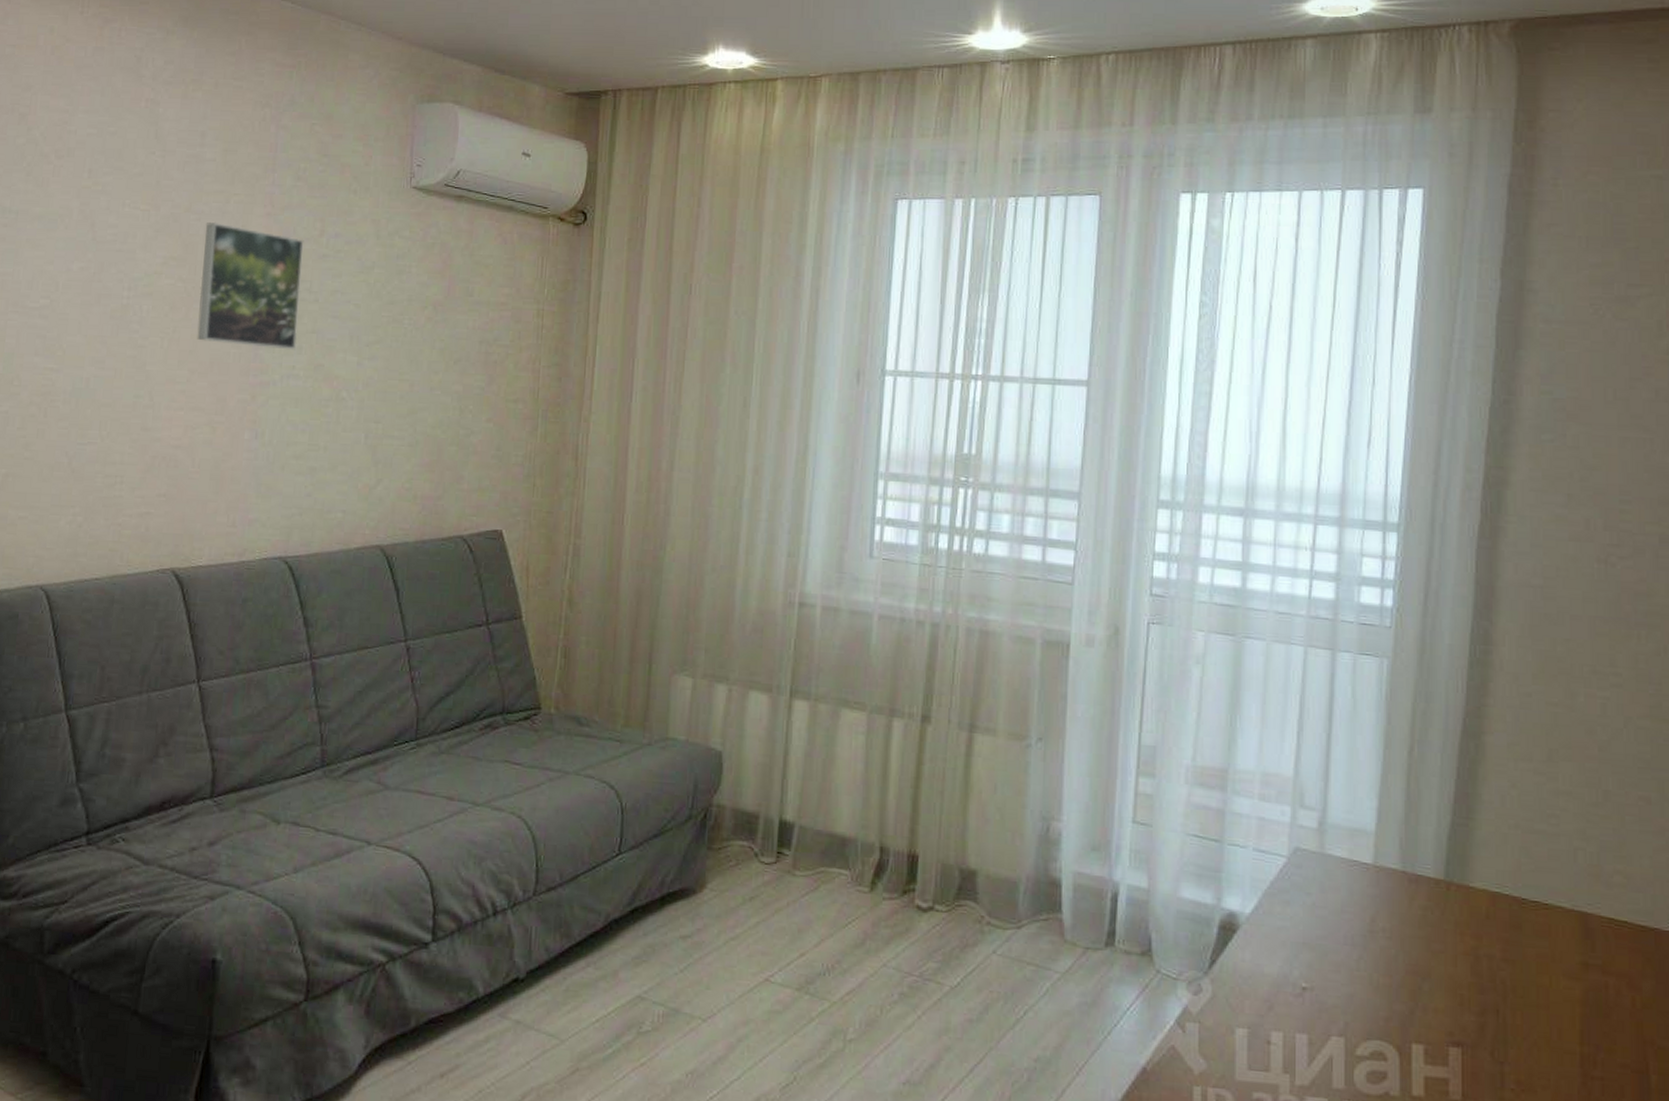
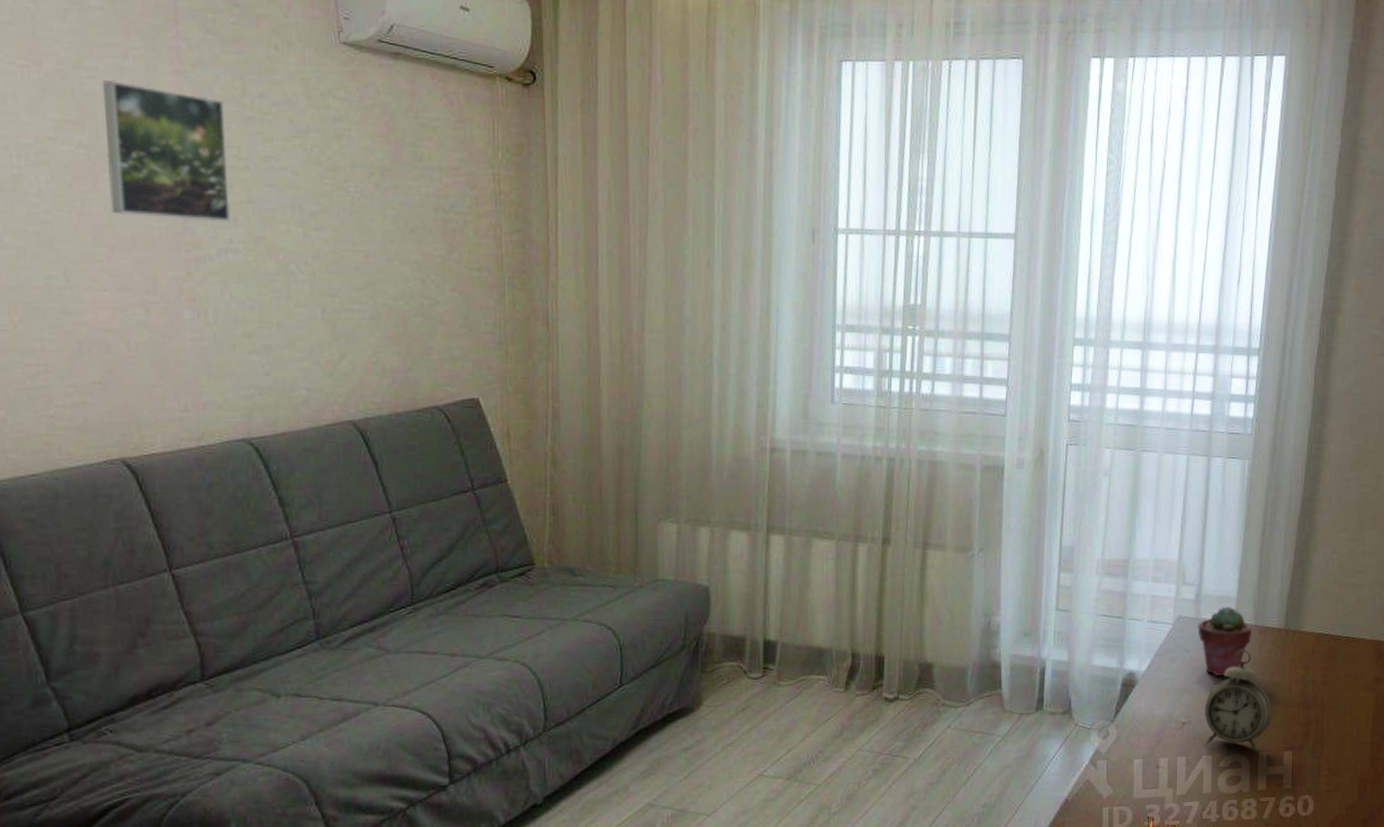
potted succulent: none [1322,842,1398,934] -> present [1198,606,1252,677]
alarm clock: none [1333,900,1430,1044] -> present [1204,649,1272,753]

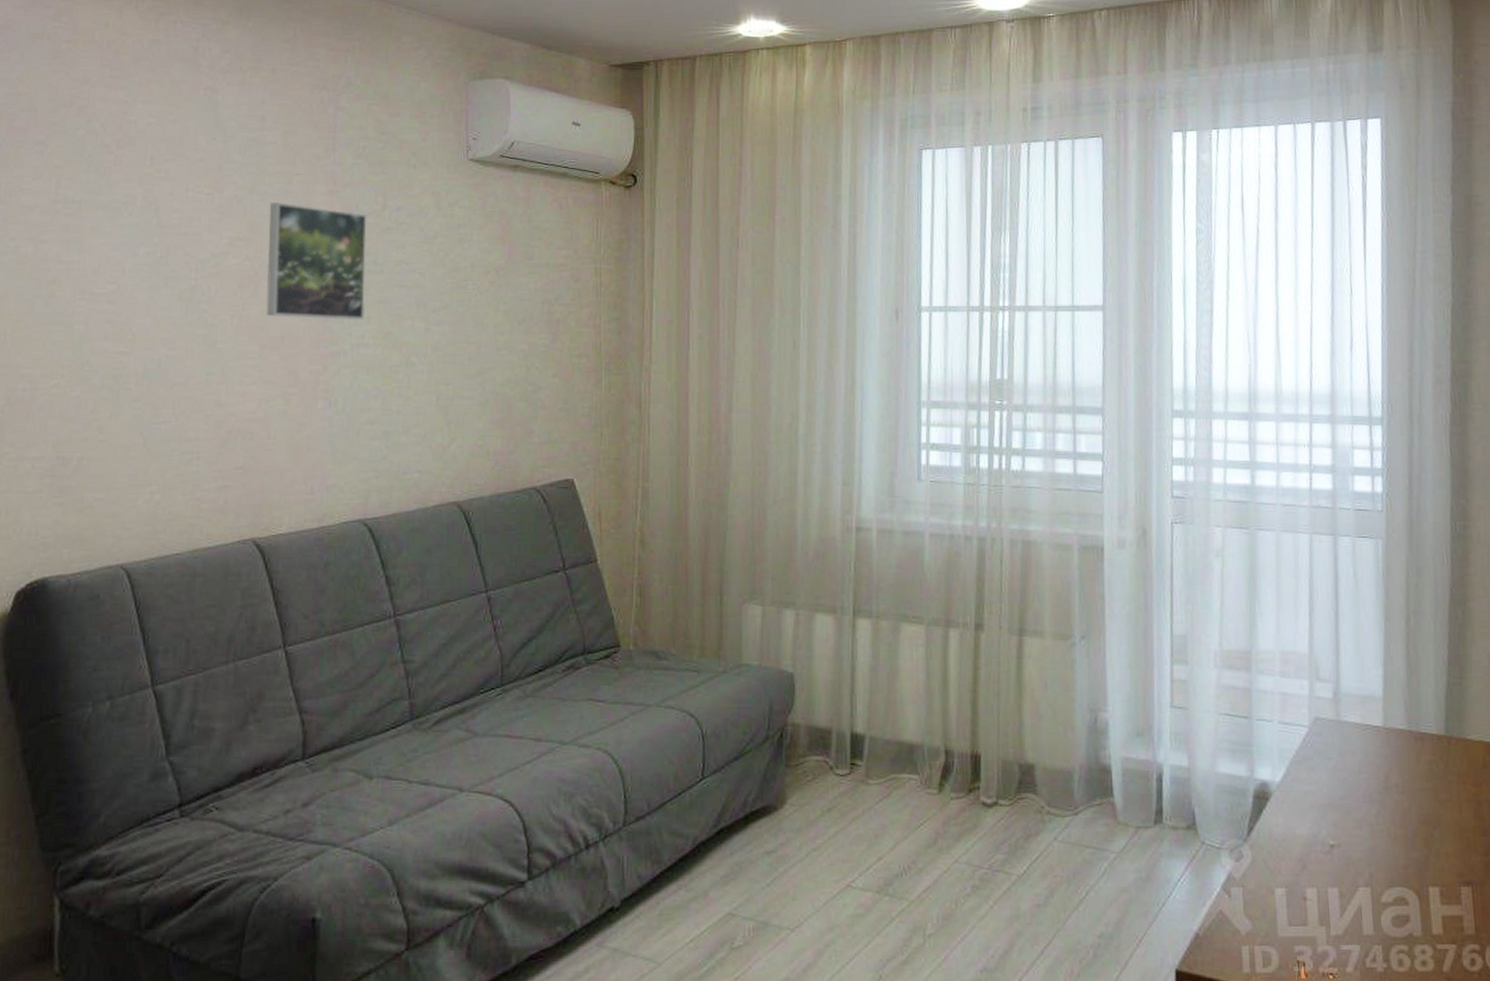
potted succulent: present [1198,606,1252,677] -> none [1339,707,1406,791]
alarm clock: present [1204,649,1272,753] -> none [1356,758,1441,887]

